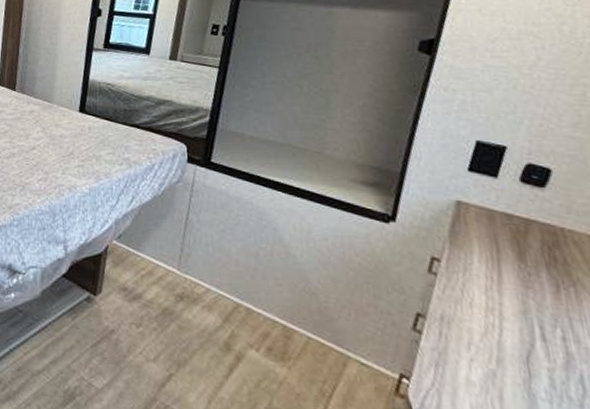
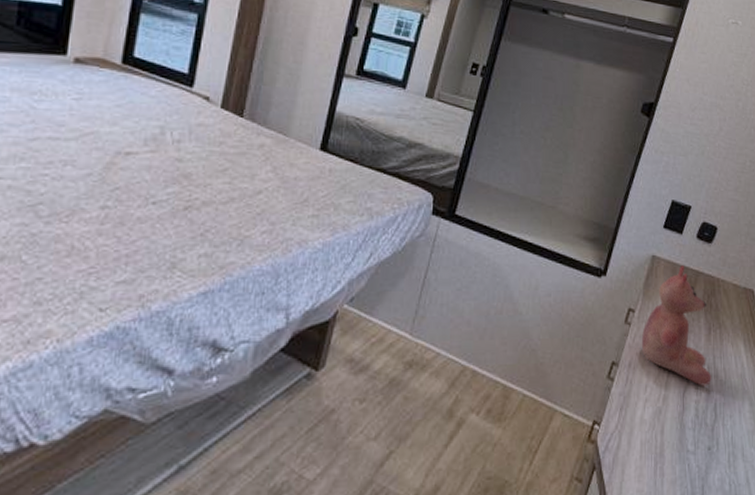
teddy bear: none [454,212,570,353] -> present [641,265,711,386]

